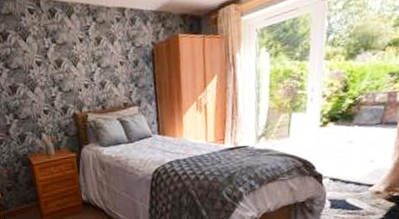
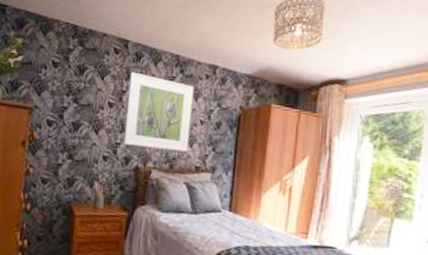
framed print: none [49,28,115,97] -> present [124,72,195,152]

